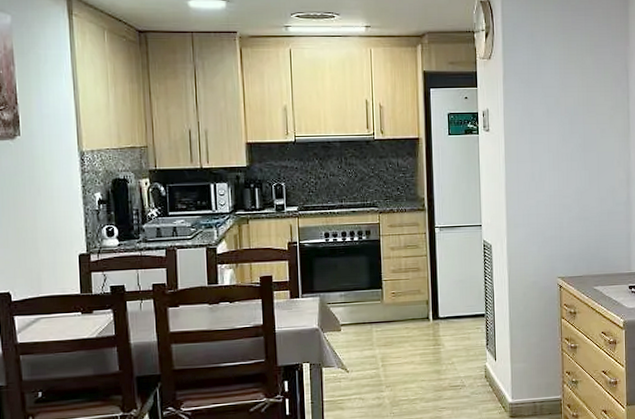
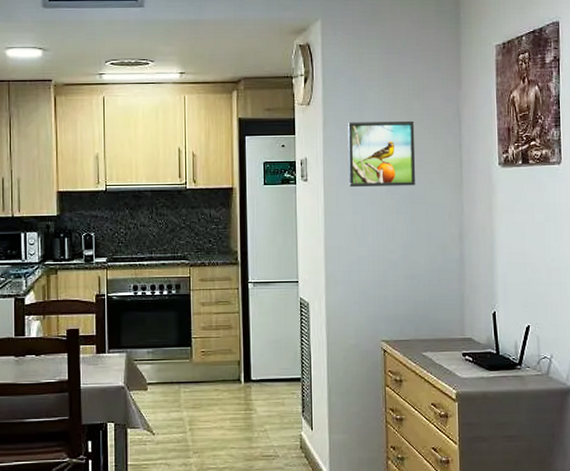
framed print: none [525,74,588,136] -> present [347,120,416,187]

